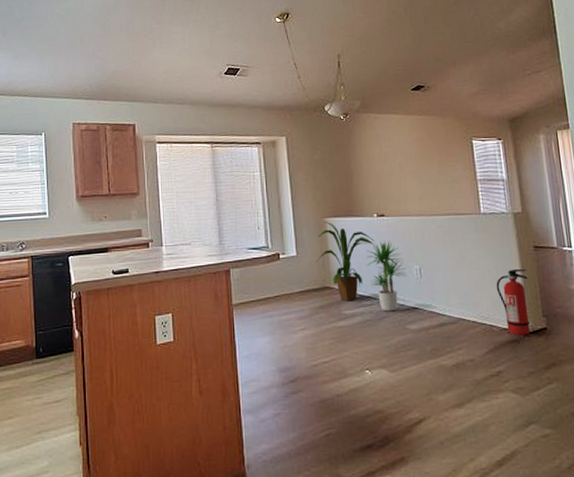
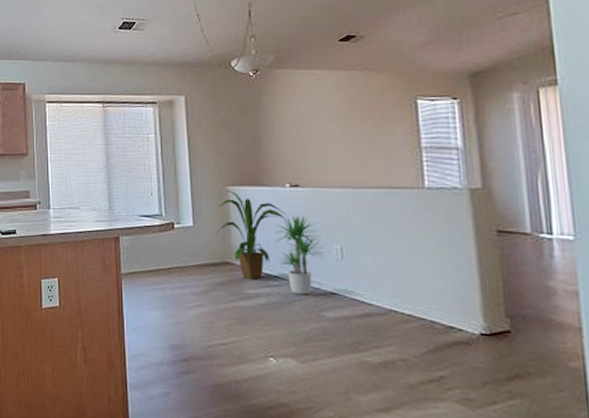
fire extinguisher: present [496,268,530,335] -> none [441,256,487,337]

